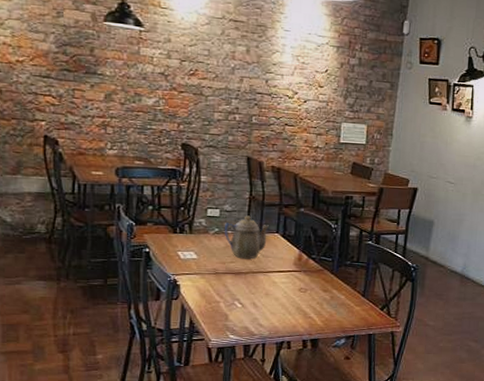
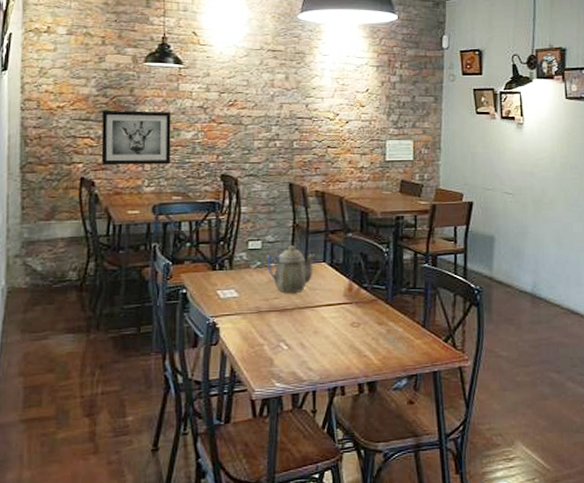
wall art: none [63,69,133,130] -> present [101,111,171,165]

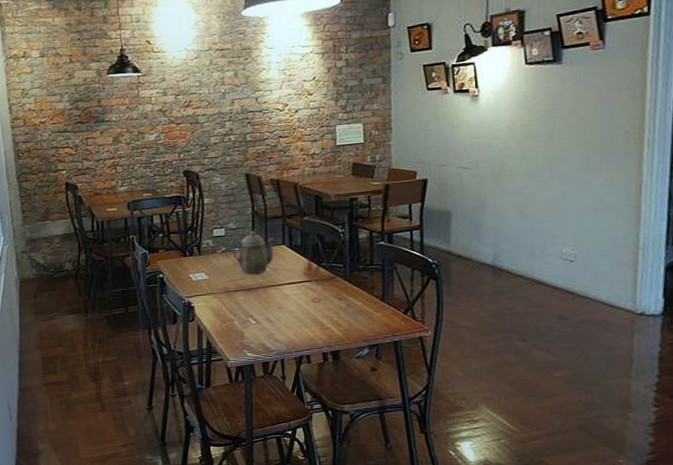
wall art: present [101,111,171,165] -> none [77,117,139,170]

